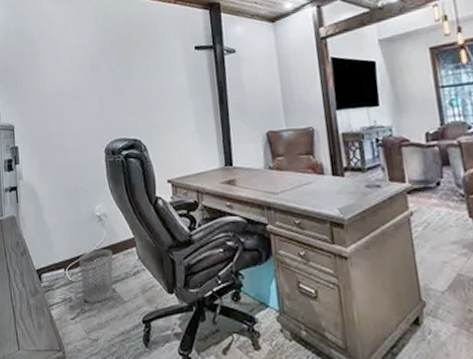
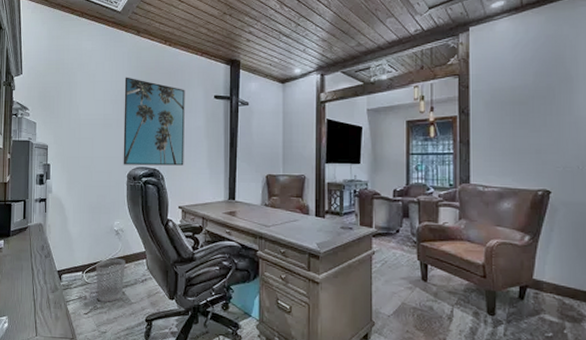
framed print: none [91,38,169,139] -> present [123,77,185,166]

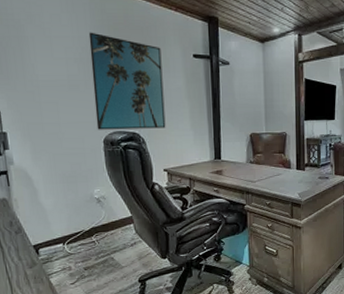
wastebasket: present [95,258,125,302] -> none [77,226,112,270]

